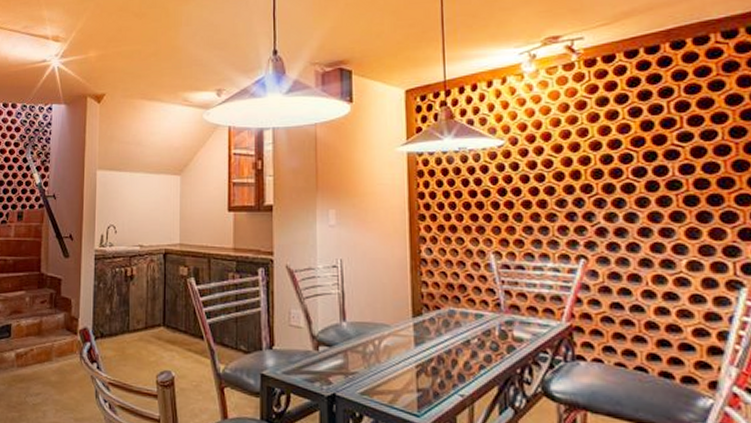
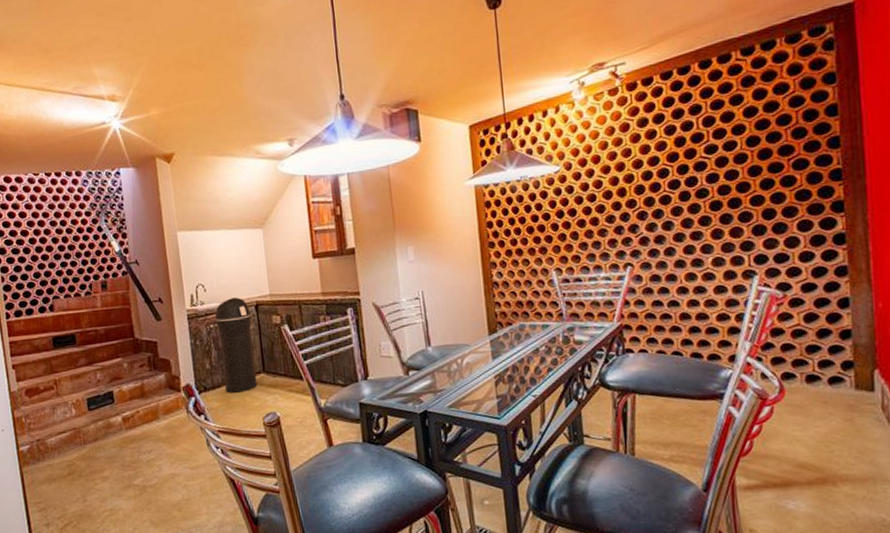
trash can: none [121,243,159,344] -> present [214,297,258,393]

